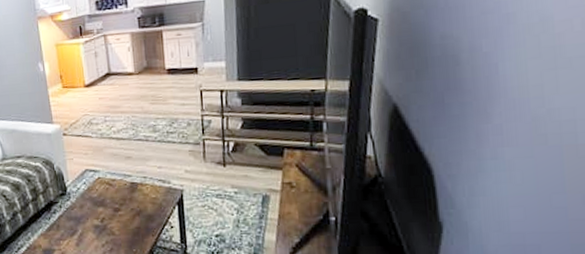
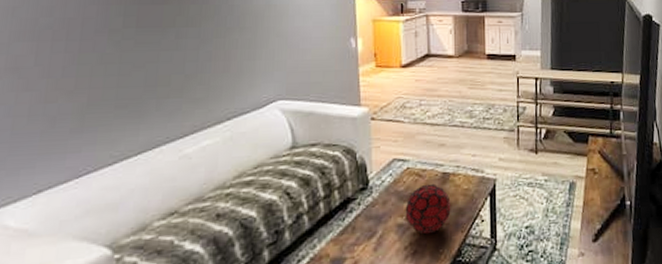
decorative orb: none [99,192,141,236] -> present [405,183,451,235]

